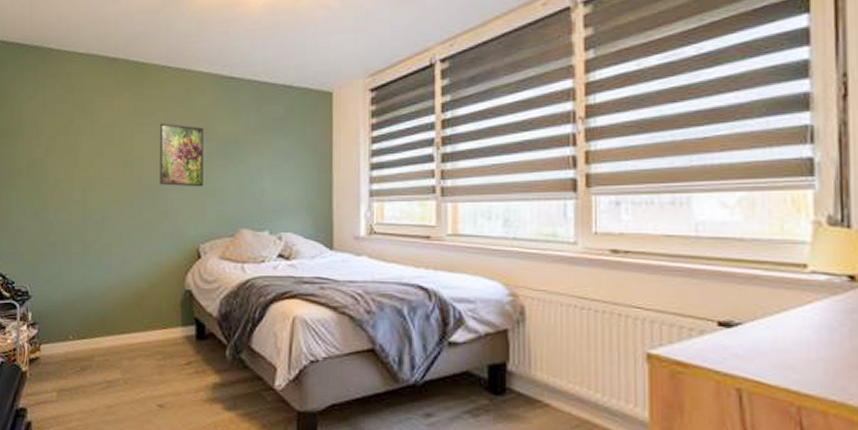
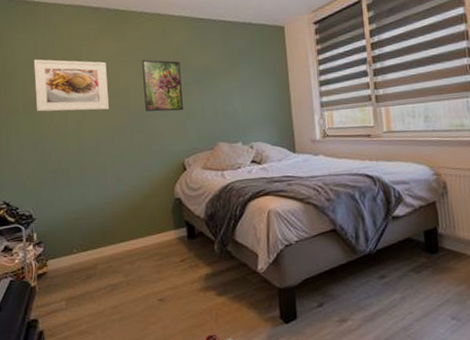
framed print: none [40,114,120,179] -> present [33,59,110,112]

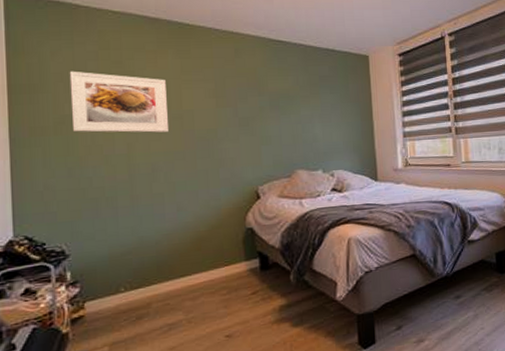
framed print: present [142,59,183,112] -> none [210,80,258,137]

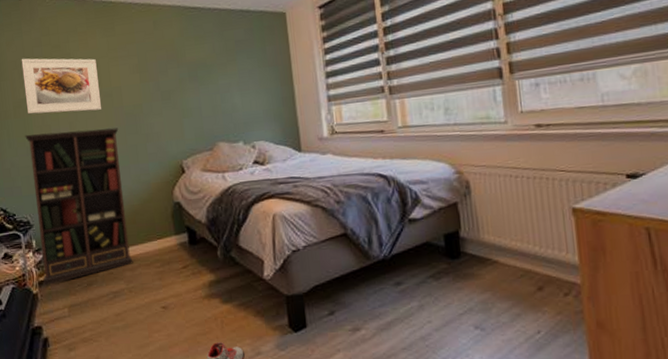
bookcase: none [67,151,195,324] -> present [25,128,134,287]

